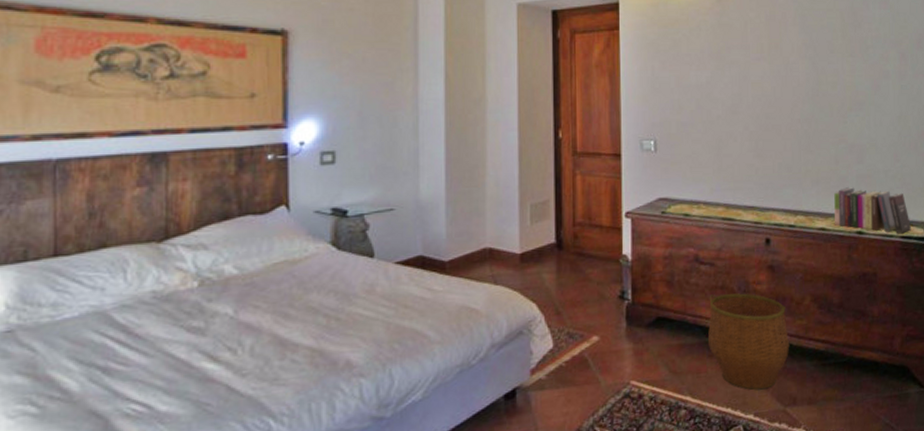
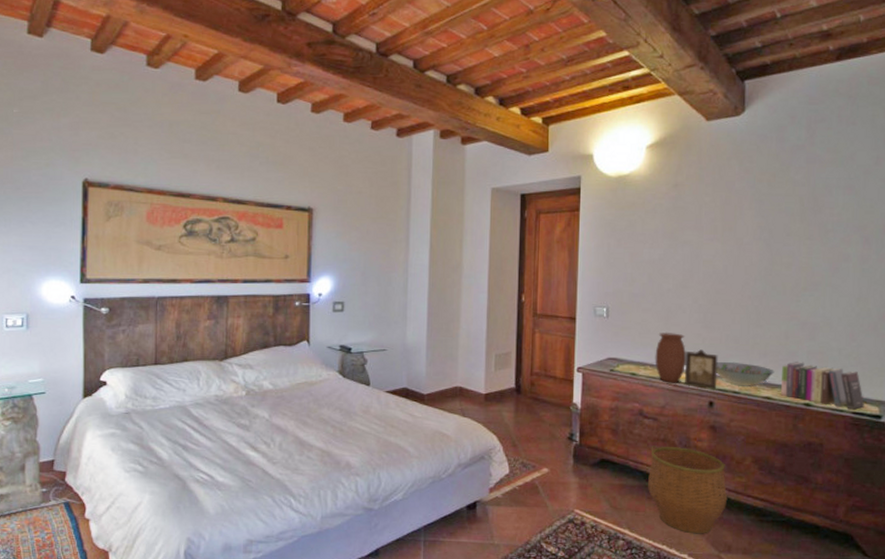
decorative vase: none [708,164,740,222] -> present [655,331,686,383]
photo frame: none [740,181,773,225] -> present [685,349,718,389]
decorative bowl: none [771,193,827,219] -> present [716,362,775,386]

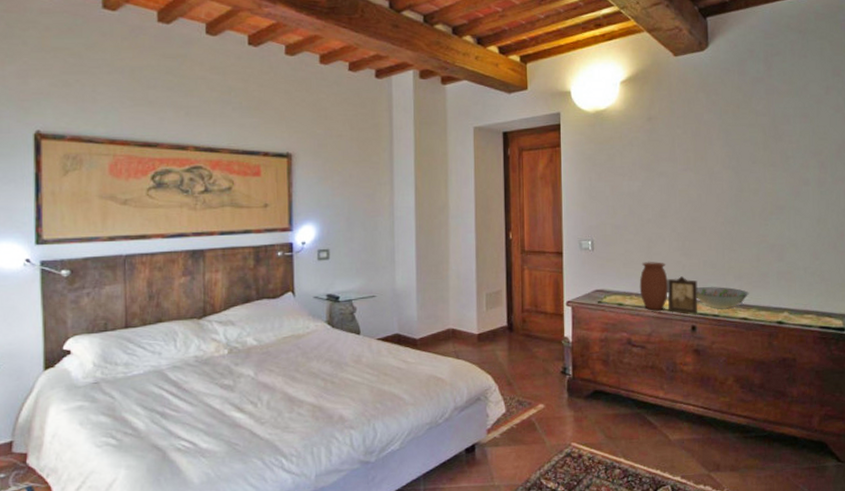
basket: present [647,445,728,534] -> none [639,372,714,456]
books: present [781,362,865,410] -> none [756,282,830,325]

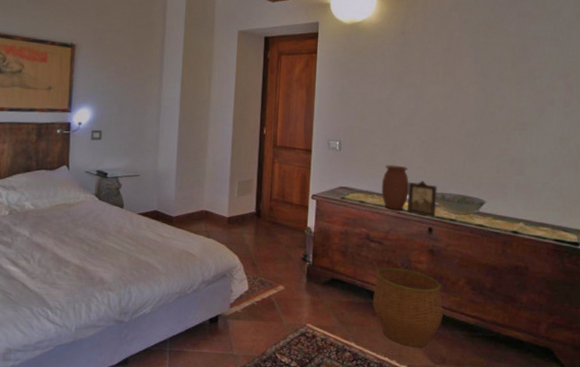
basket: none [639,372,714,456] -> present [372,266,444,348]

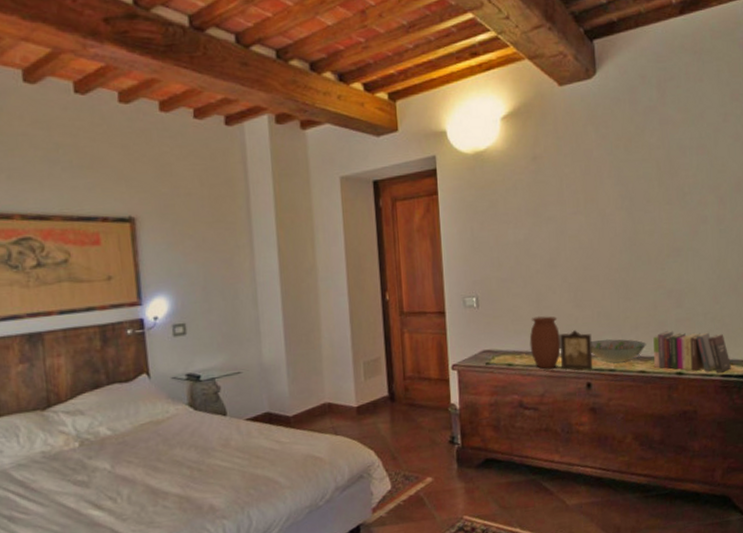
basket: present [372,266,444,348] -> none [534,434,613,521]
books: none [492,193,565,238] -> present [653,331,732,373]

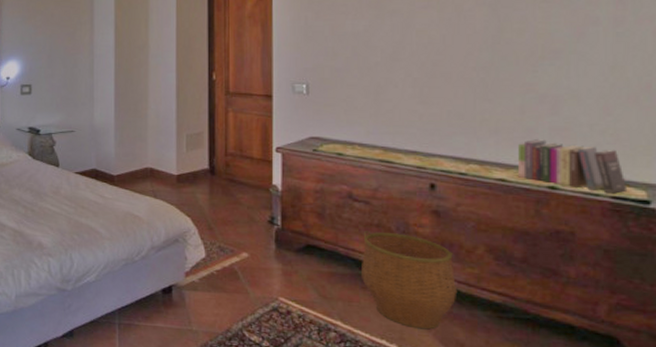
decorative vase: present [529,315,561,370] -> none [364,108,400,164]
basket: none [534,434,613,521] -> present [360,231,458,330]
photo frame: present [560,330,593,370] -> none [400,127,439,170]
decorative bowl: present [591,339,647,363] -> none [437,141,509,167]

